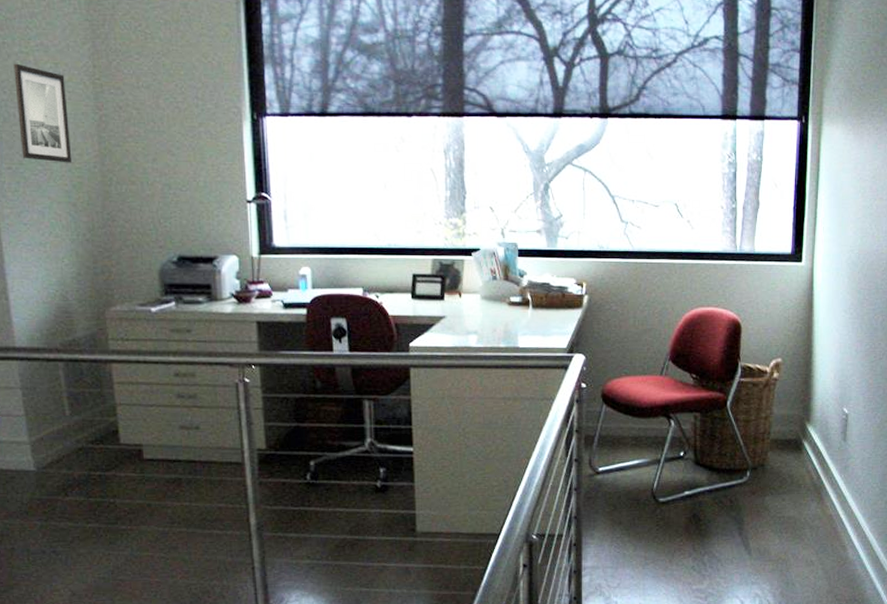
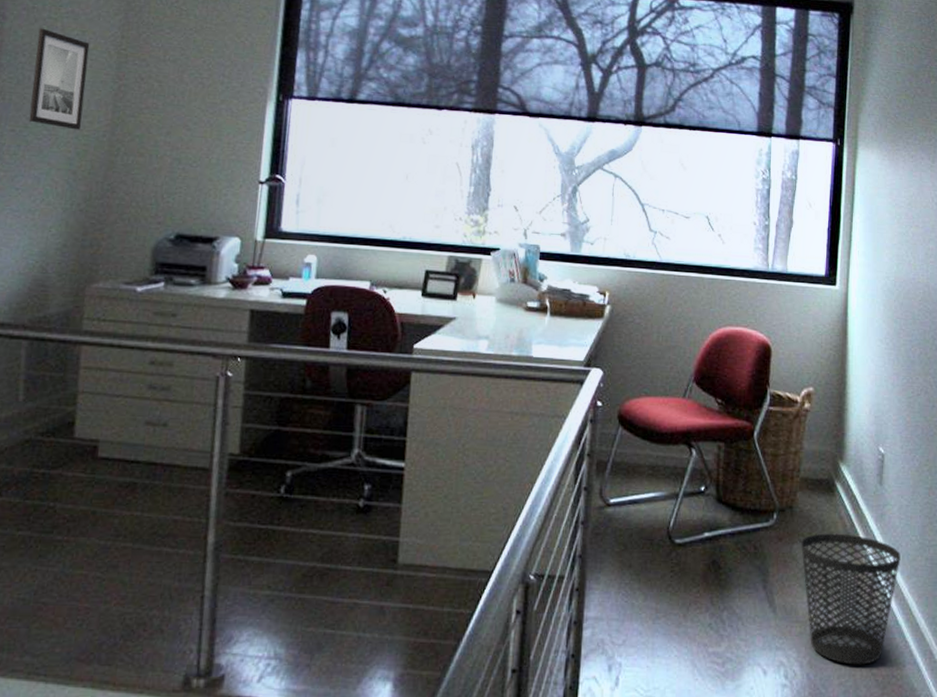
wastebasket: none [772,485,863,593] -> present [801,533,901,665]

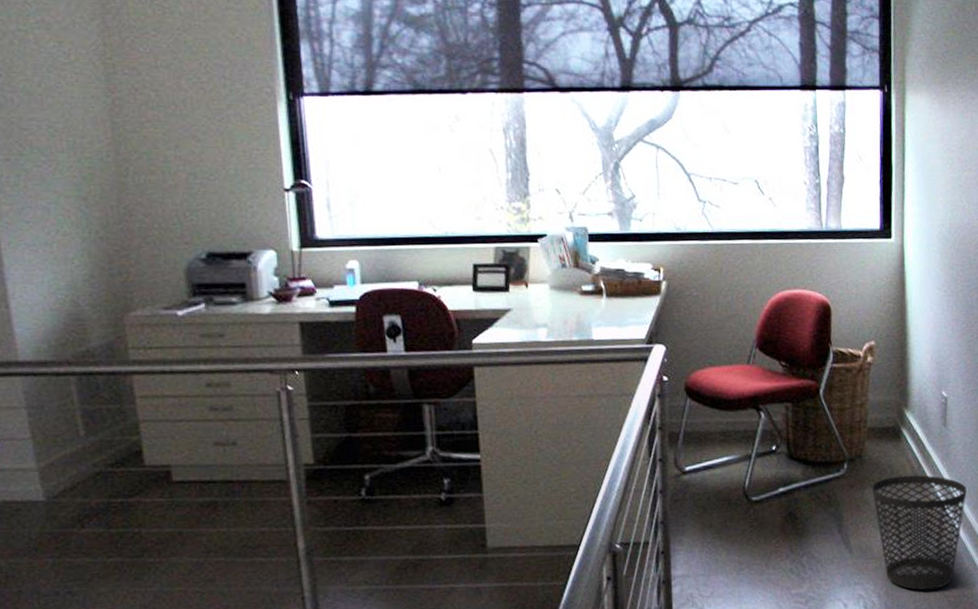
wall art: present [28,28,90,130] -> none [10,42,82,153]

